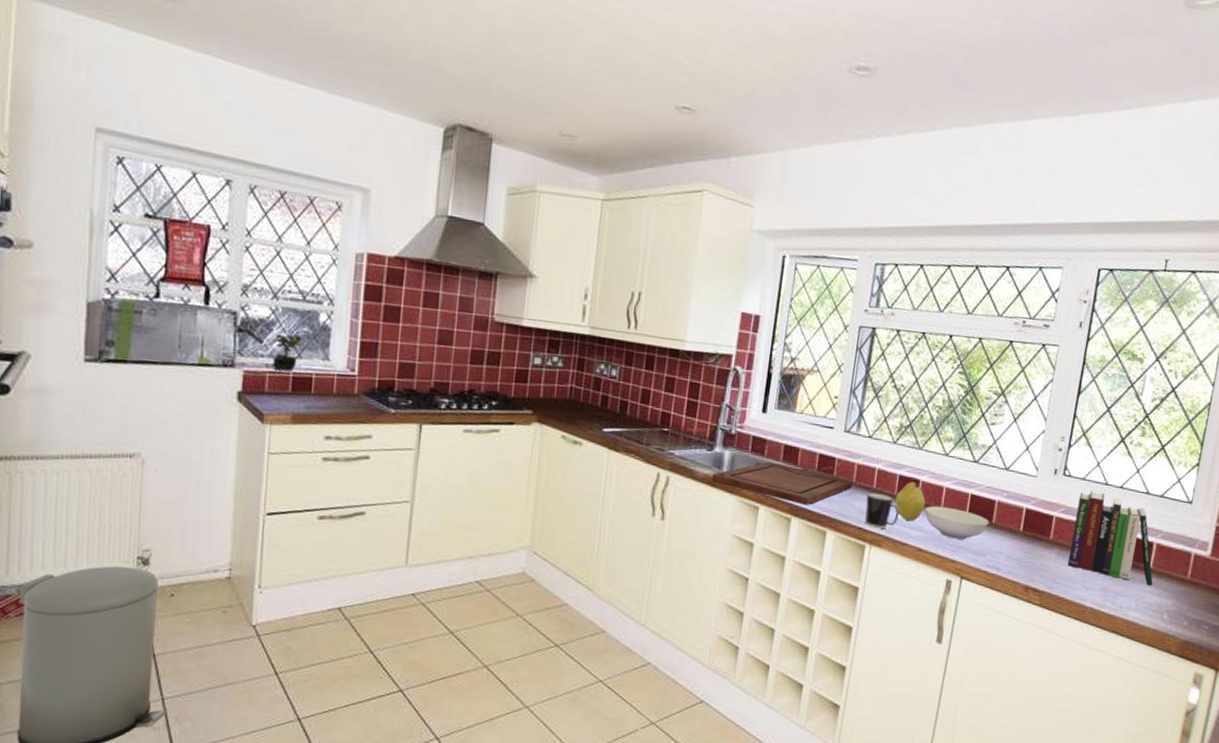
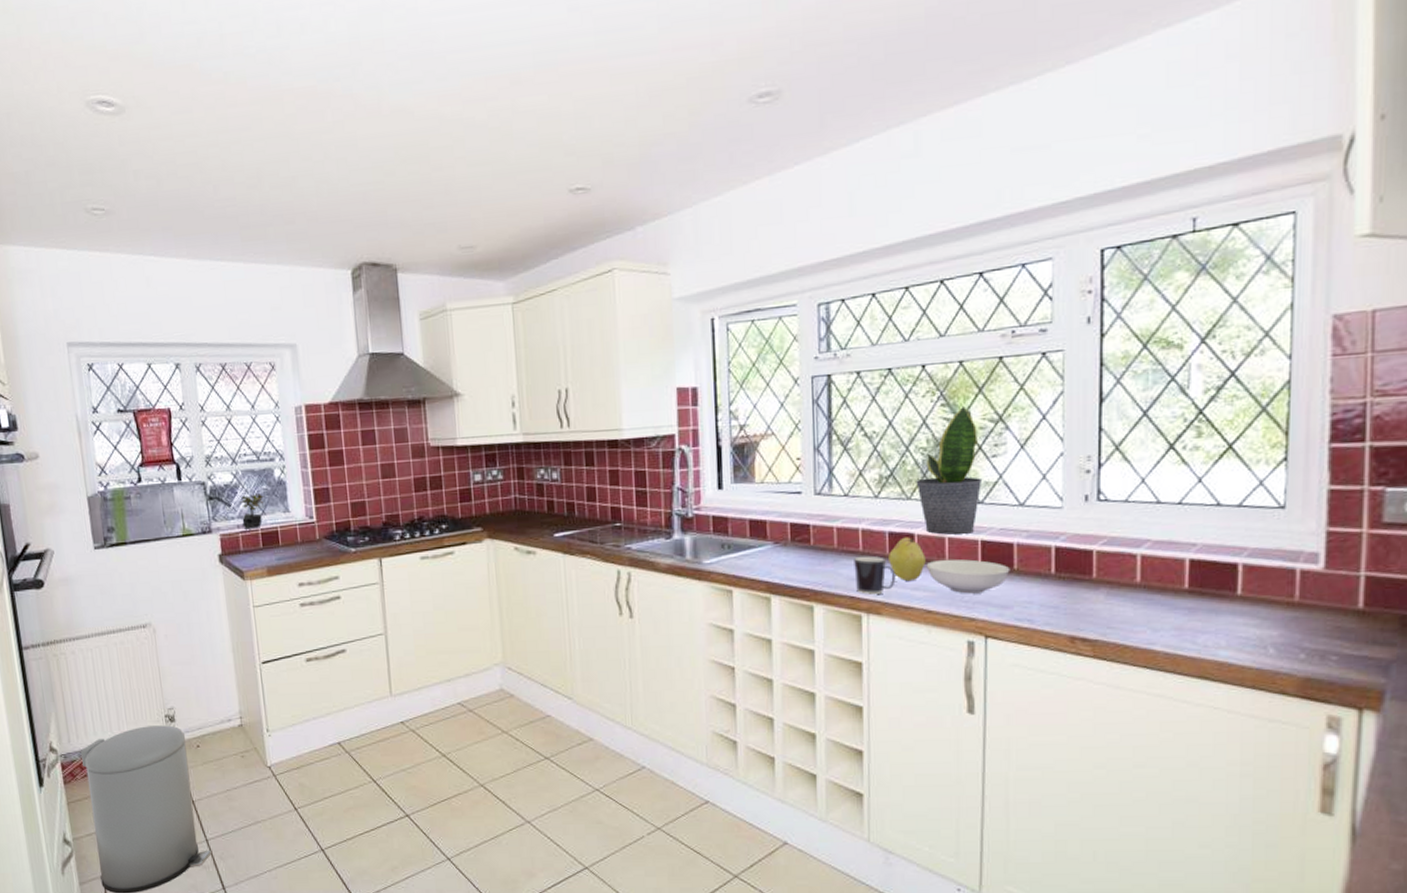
cutting board: present [711,461,853,505] -> none [675,540,835,581]
potted plant: none [928,376,984,487] -> present [916,405,983,535]
books: present [1067,490,1153,586] -> none [1122,513,1246,617]

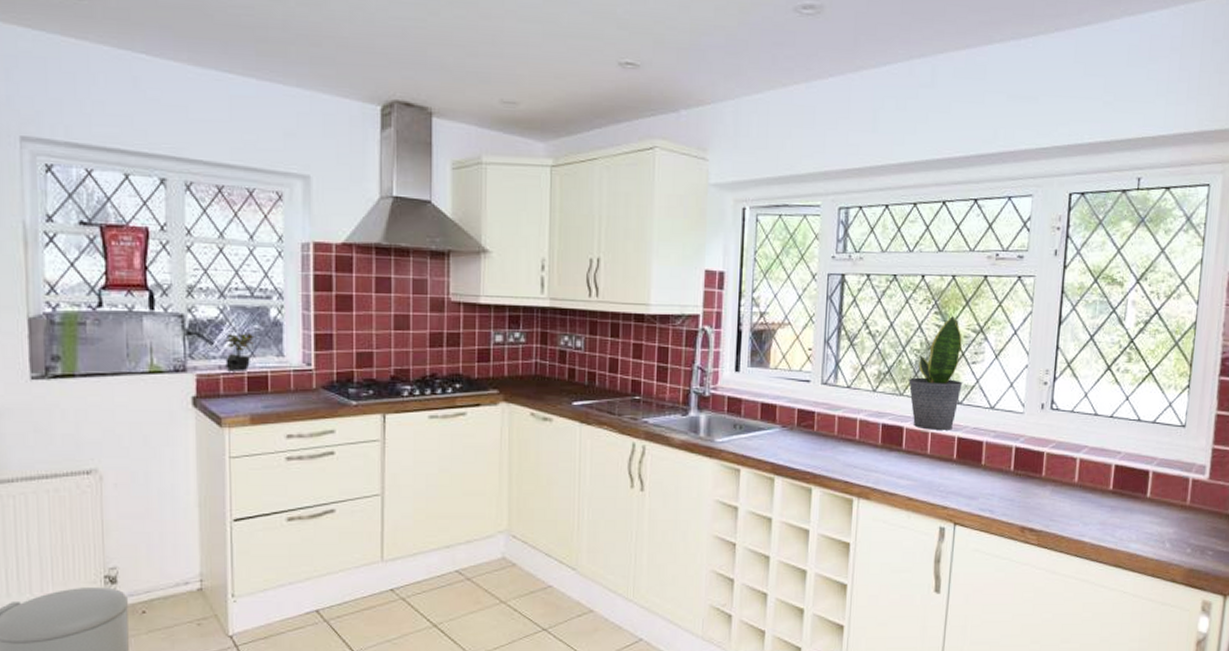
mug: present [854,555,896,596] -> none [850,444,885,481]
fruit: present [889,537,926,582] -> none [880,429,911,471]
bowl: present [926,559,1010,594] -> none [911,452,979,485]

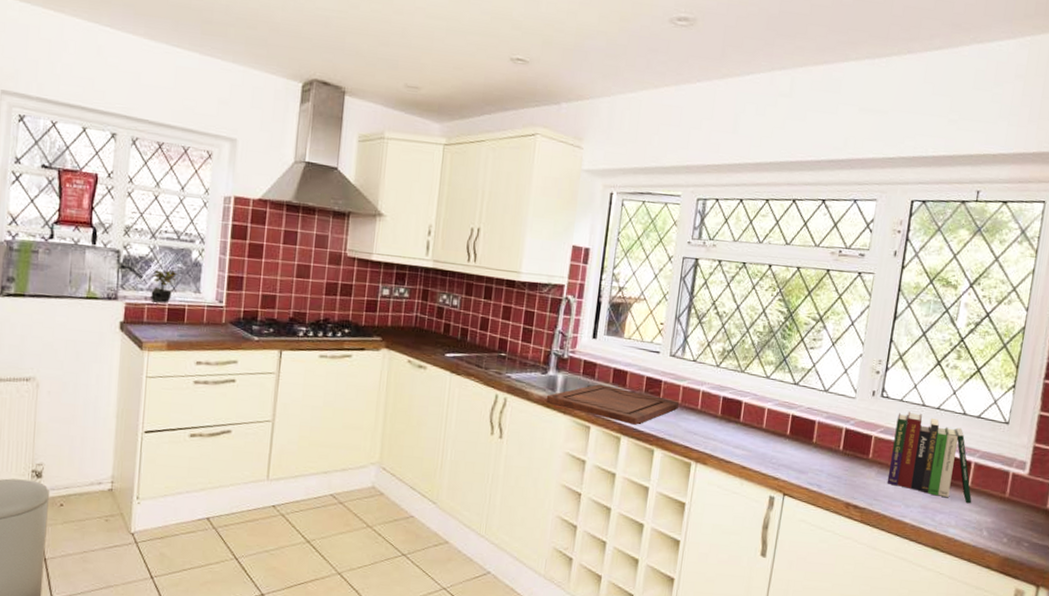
cutting board: none [689,422,835,463] -> present [546,384,679,425]
potted plant: present [908,315,963,430] -> none [750,303,803,408]
books: none [1062,423,1152,516] -> present [887,411,972,504]

